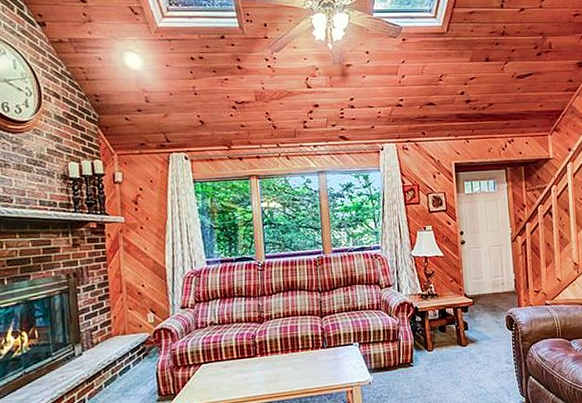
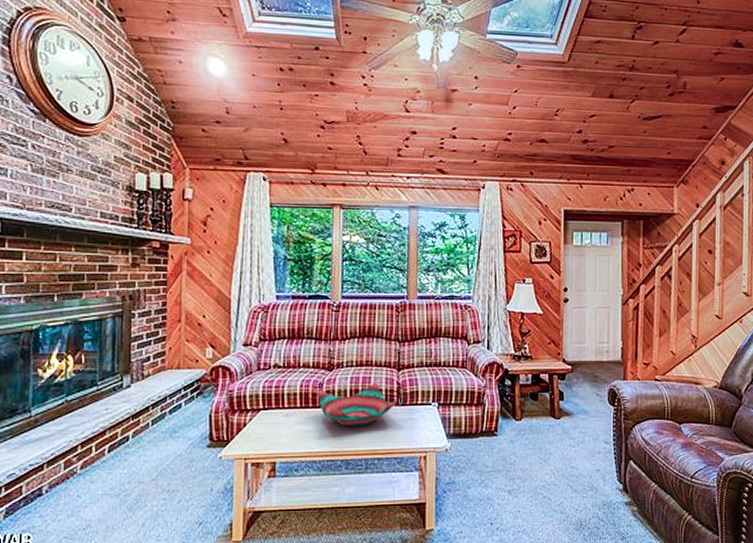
decorative bowl: none [252,330,323,372] -> present [318,382,397,428]

